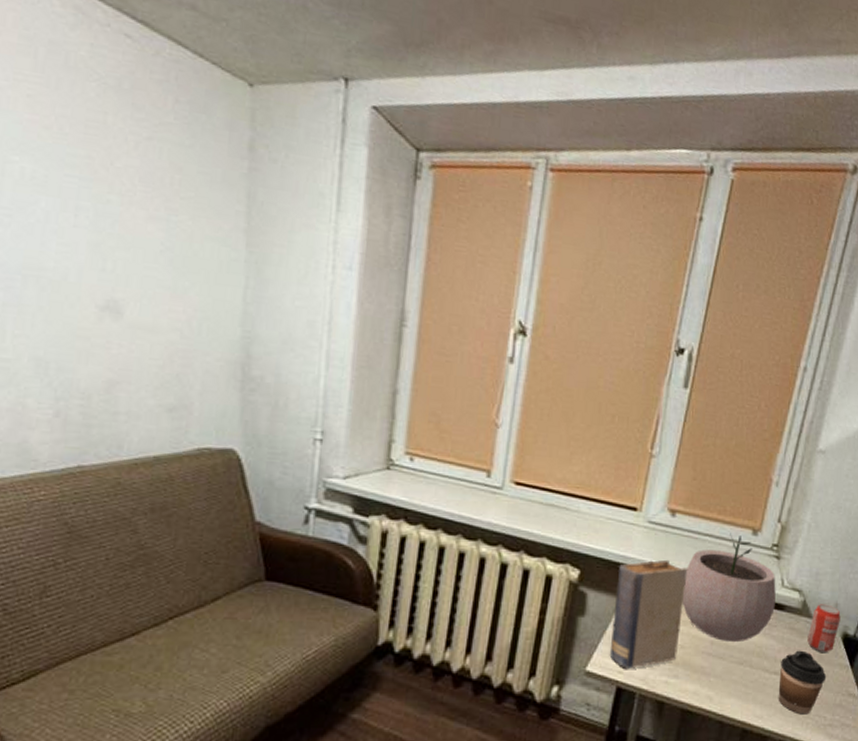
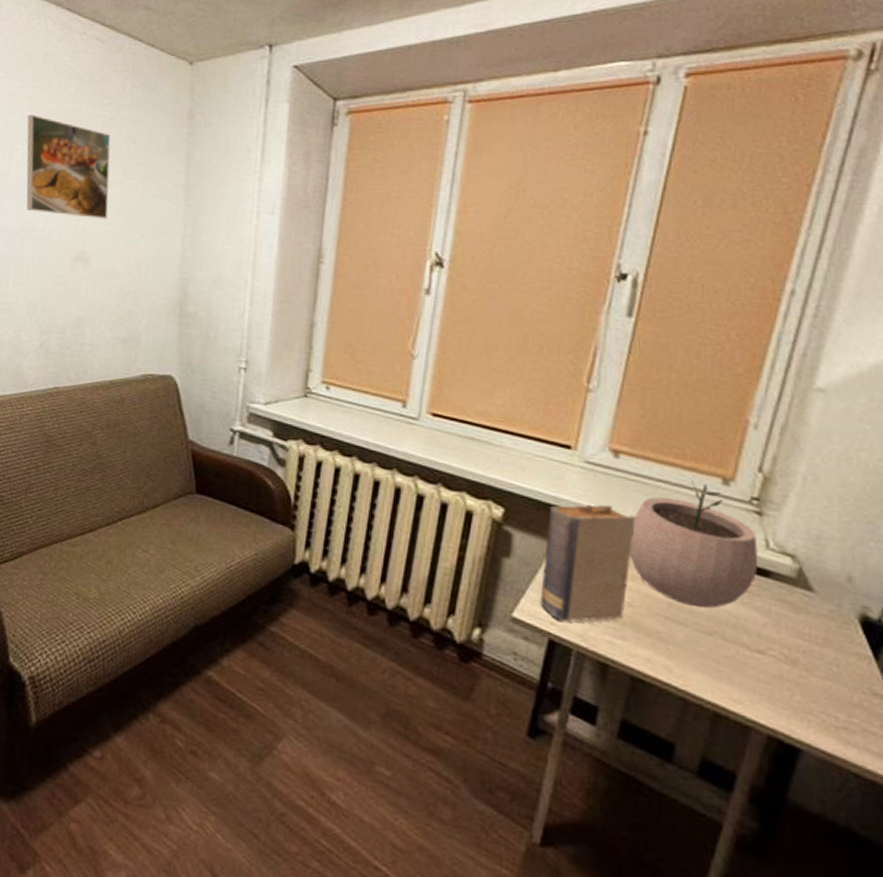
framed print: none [26,118,148,262] -> present [26,114,111,219]
coffee cup: present [778,650,827,715] -> none [764,628,837,710]
beverage can: present [807,604,841,654] -> none [806,575,857,638]

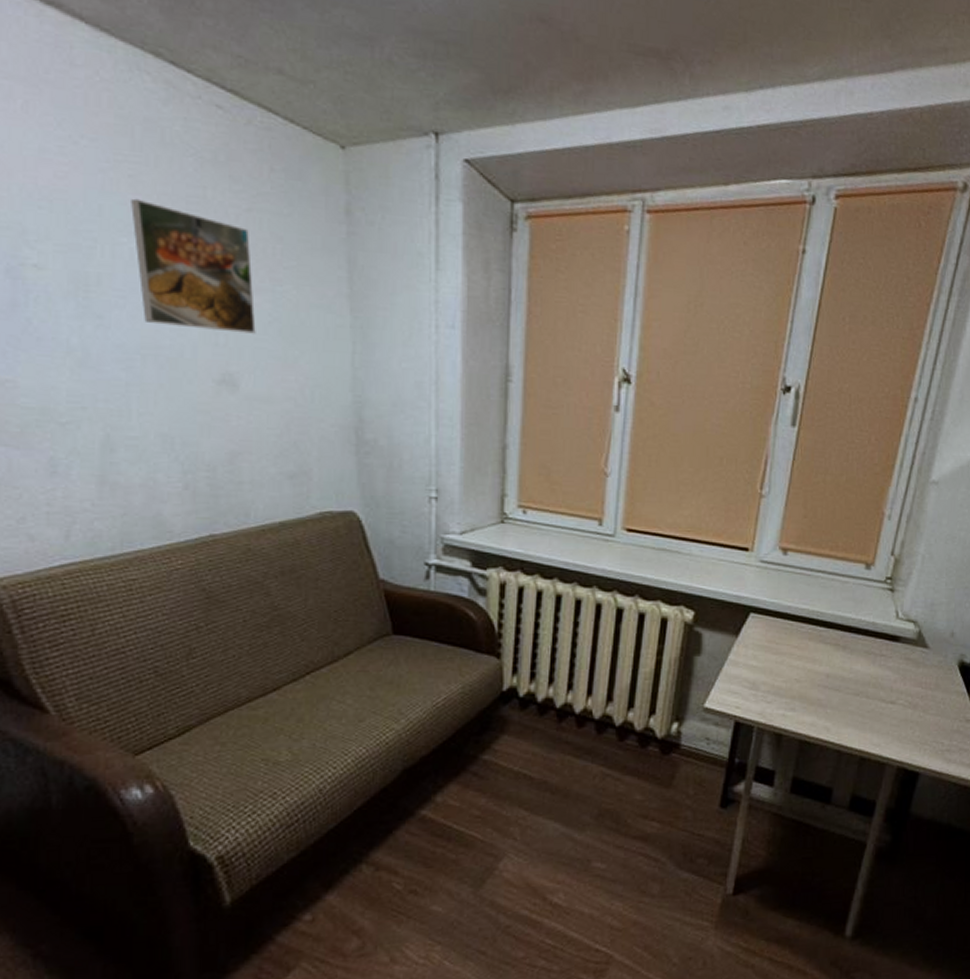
book: present [539,504,636,622] -> none [726,597,801,704]
plant pot: present [629,481,758,609] -> none [796,569,891,675]

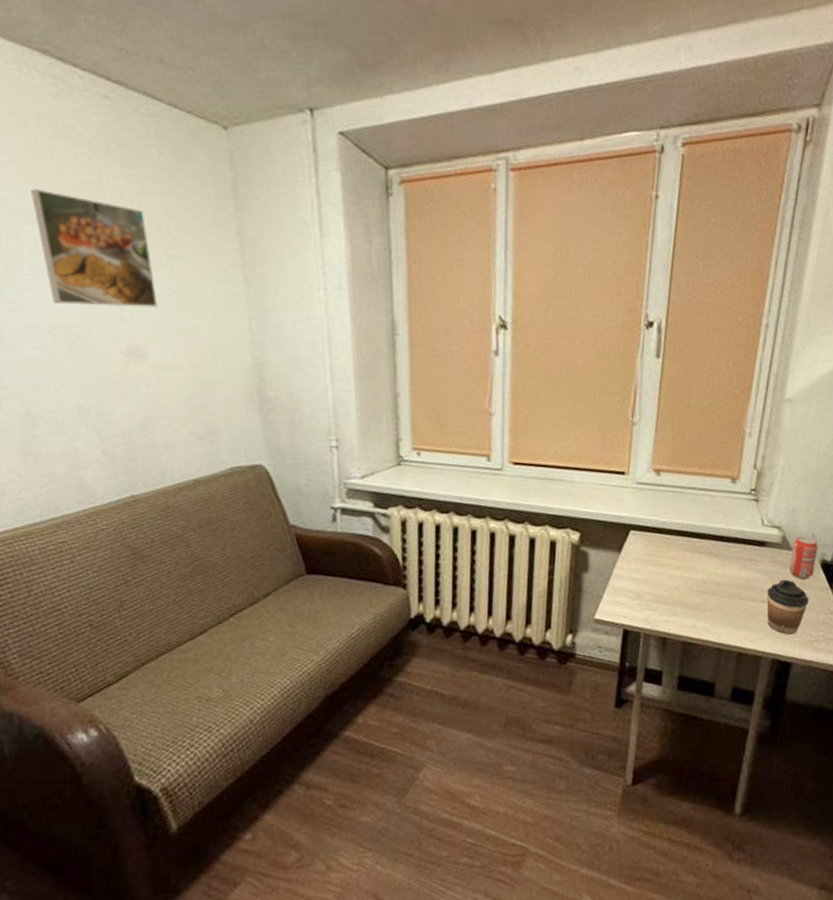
coffee cup: none [895,679,944,741] -> present [767,579,809,635]
beverage can: none [923,634,957,682] -> present [789,536,818,580]

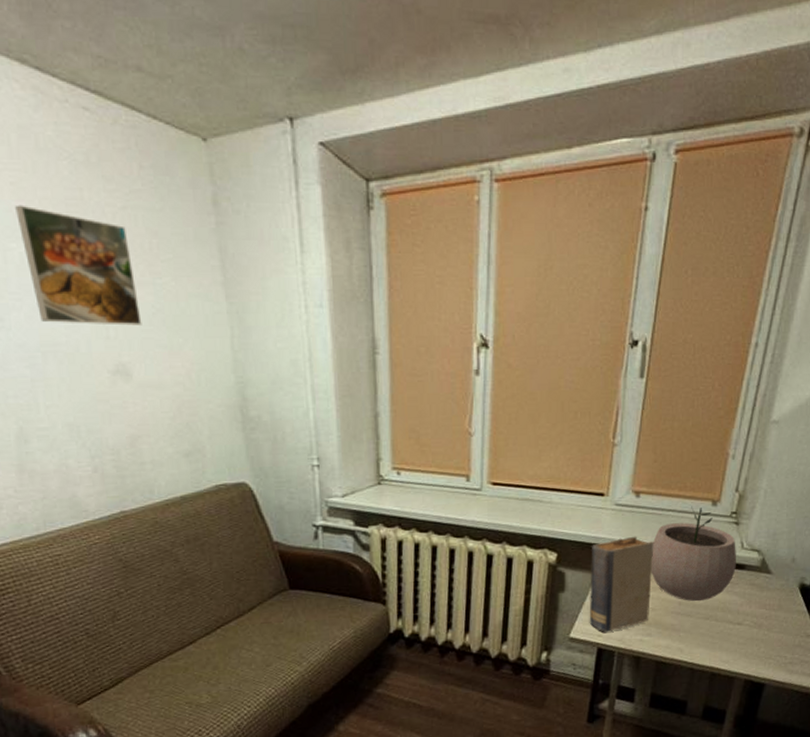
book: none [613,514,676,613] -> present [589,536,654,632]
plant pot: none [673,484,758,580] -> present [651,507,736,602]
coffee cup: present [767,579,809,635] -> none [742,602,786,657]
beverage can: present [789,536,818,580] -> none [767,560,798,603]

